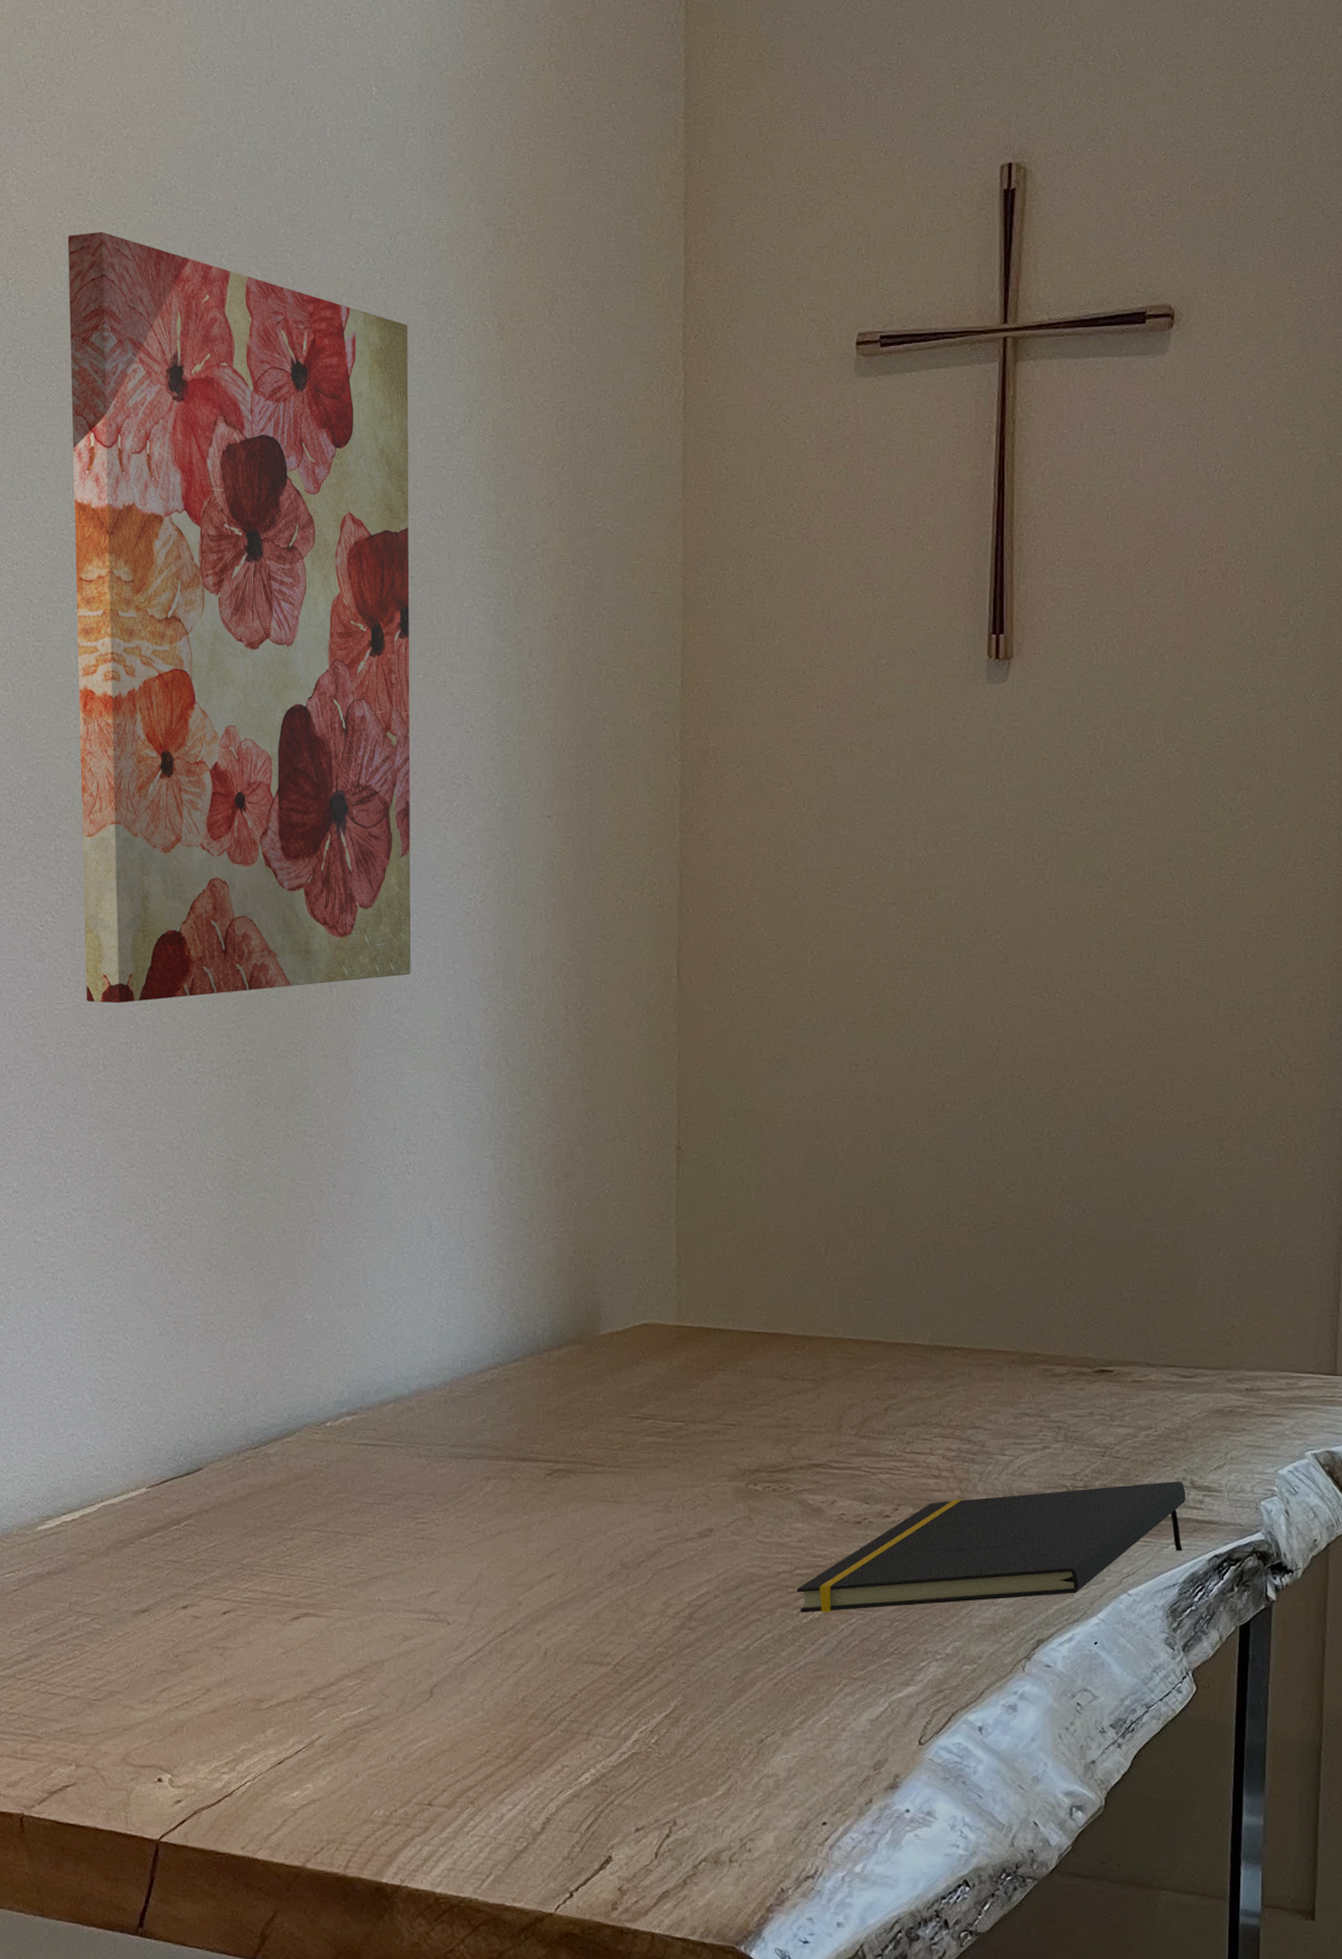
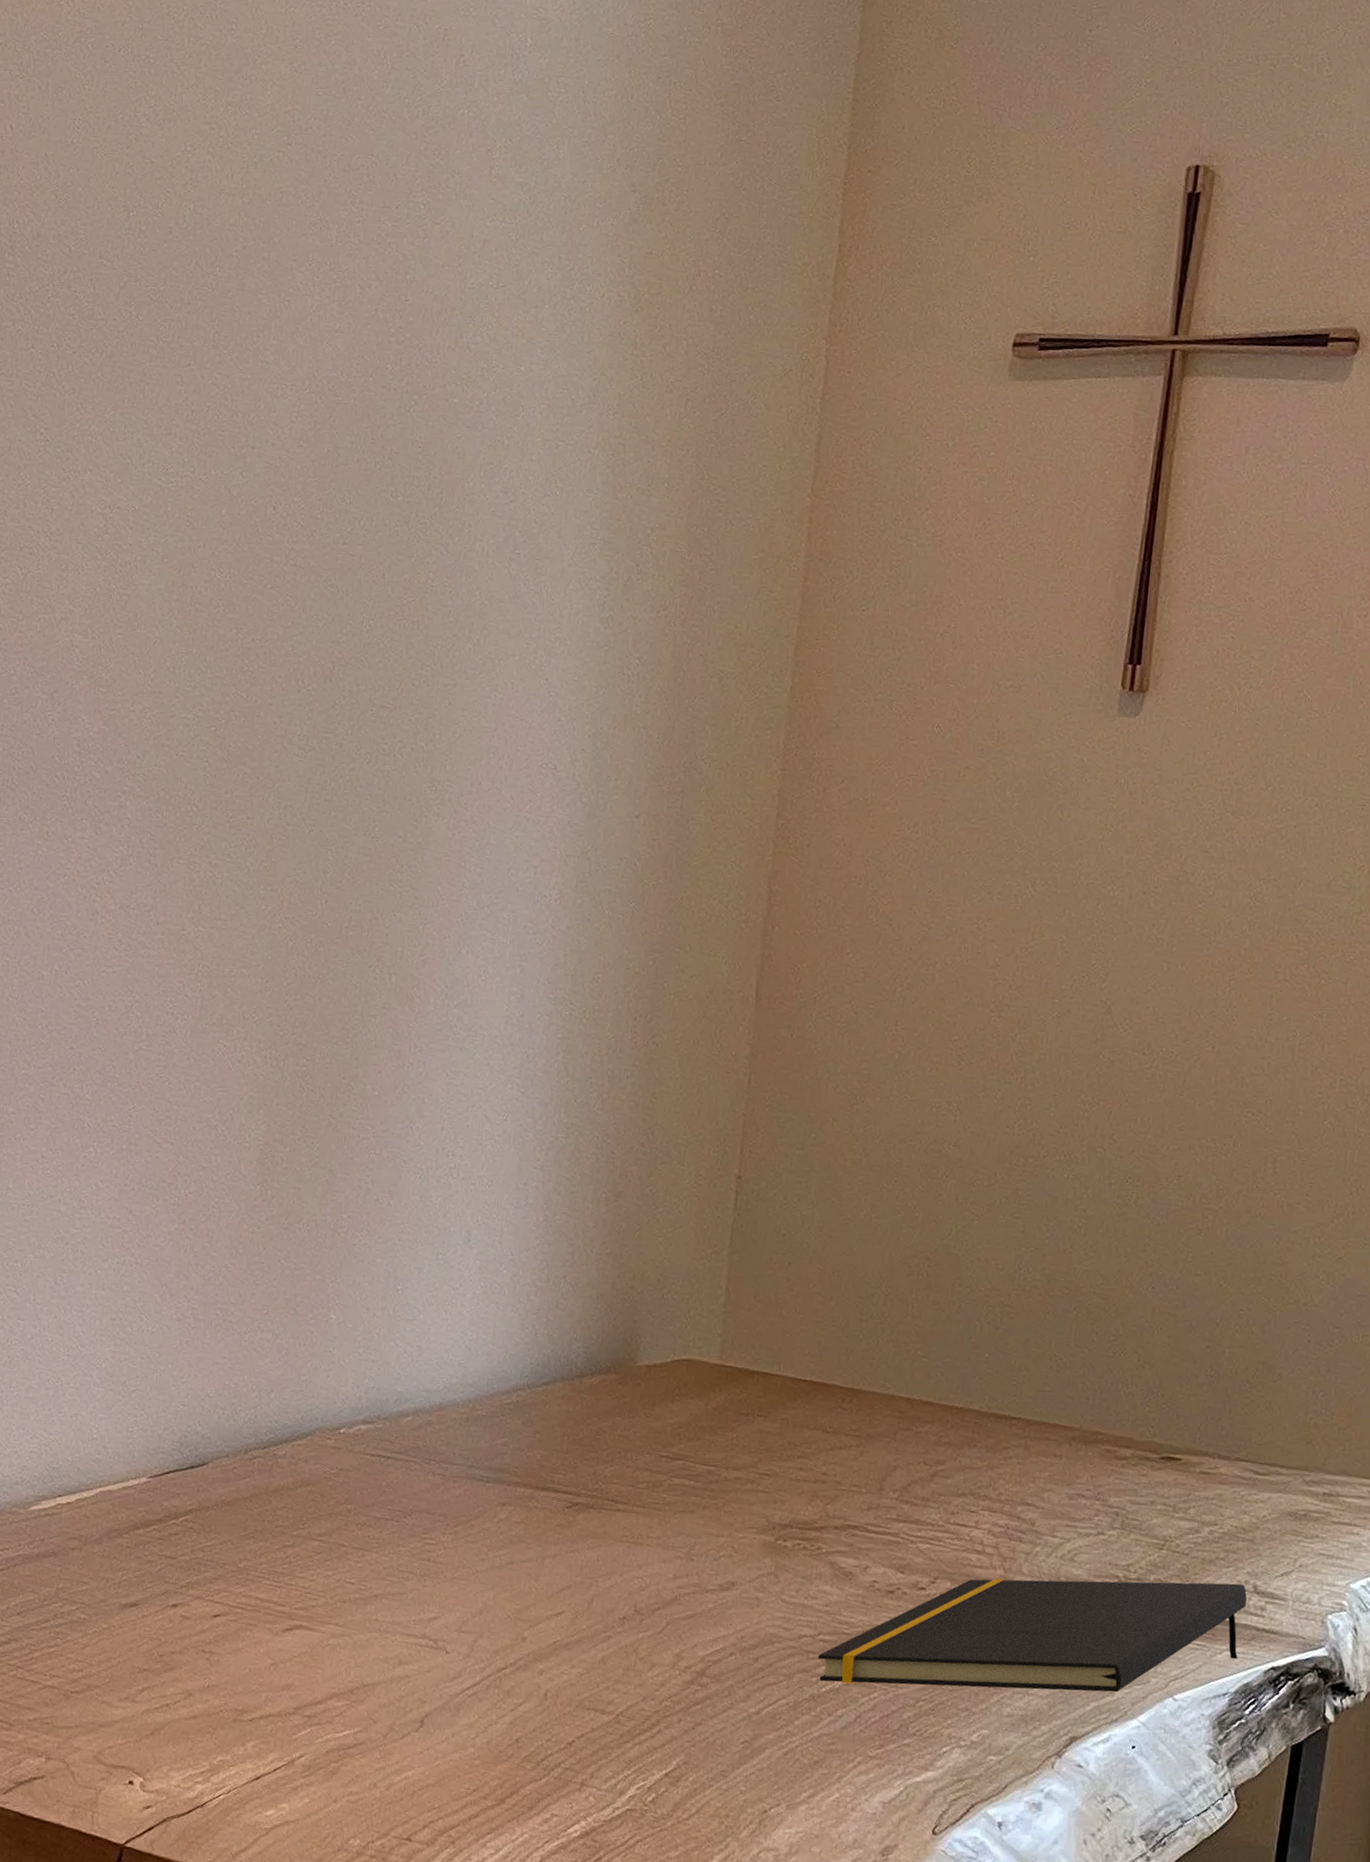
wall art: present [67,231,411,1004] -> none [135,169,540,972]

